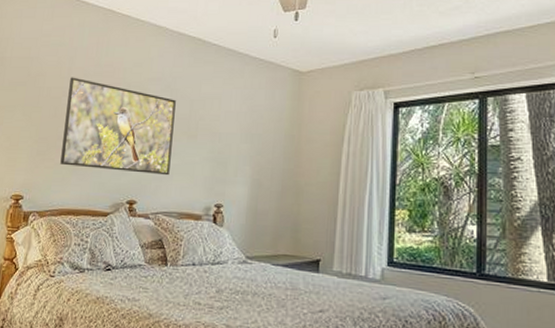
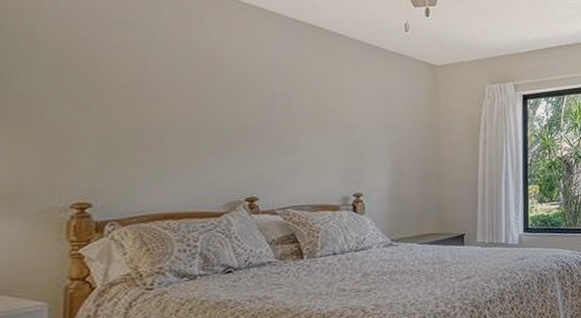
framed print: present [60,77,176,176] -> none [145,63,298,169]

